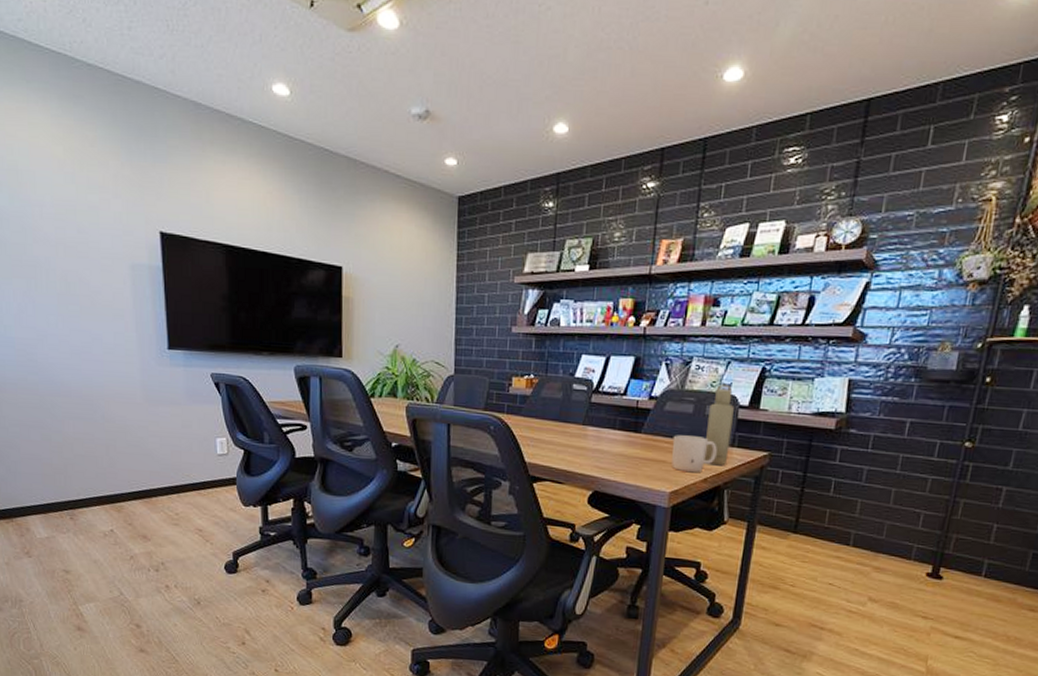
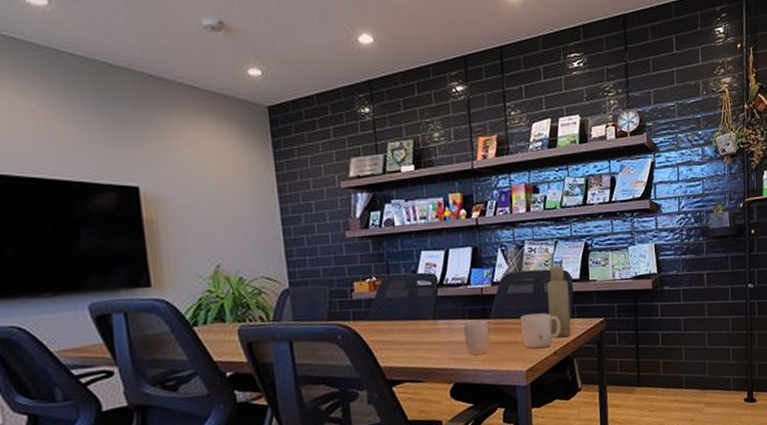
cup: none [611,432,640,468] -> present [464,320,491,356]

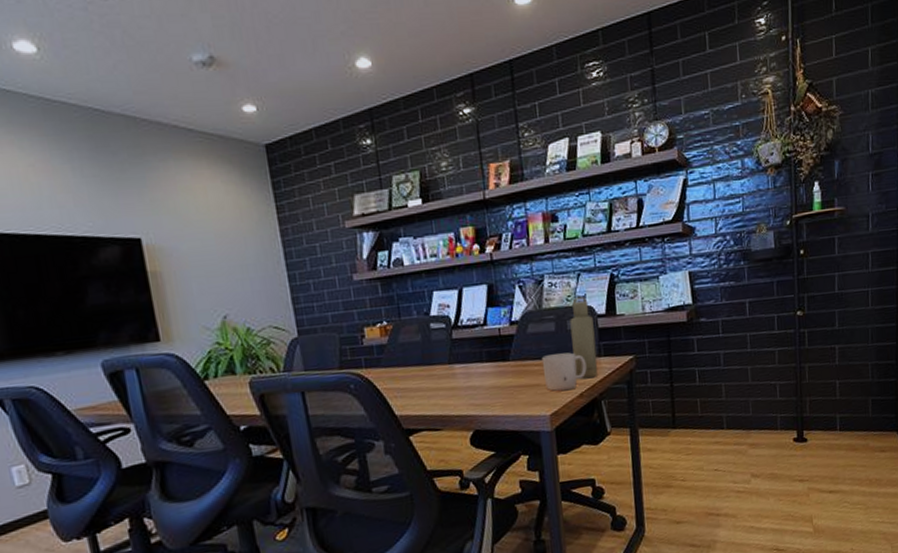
cup: present [464,320,491,356] -> none [481,362,511,401]

